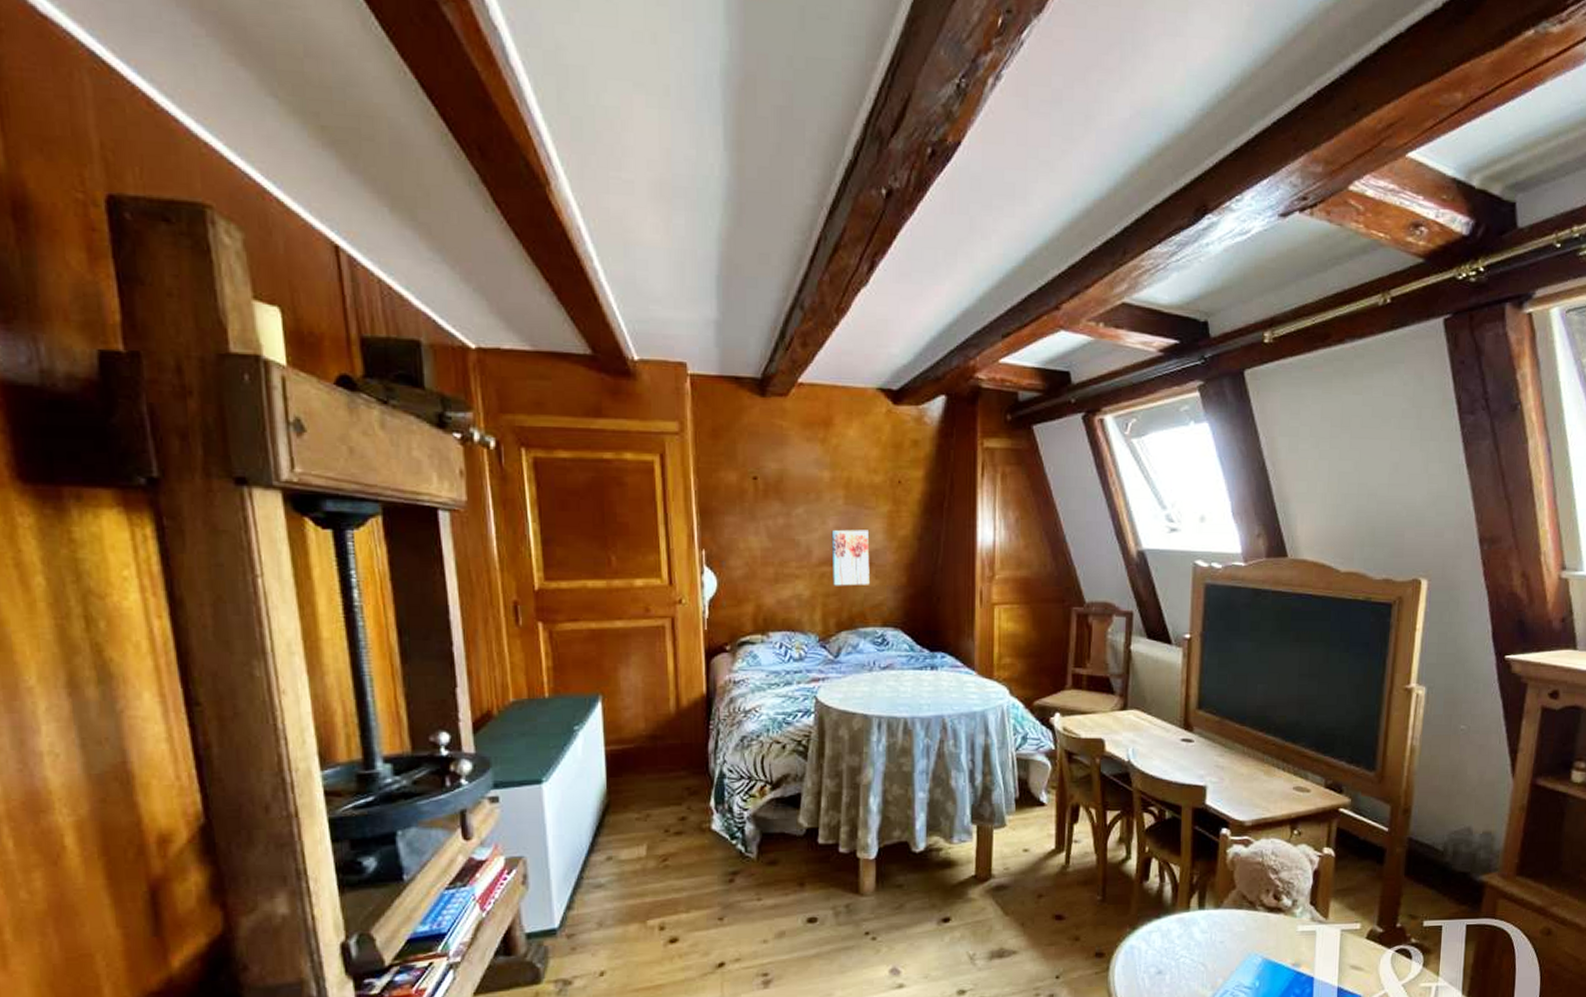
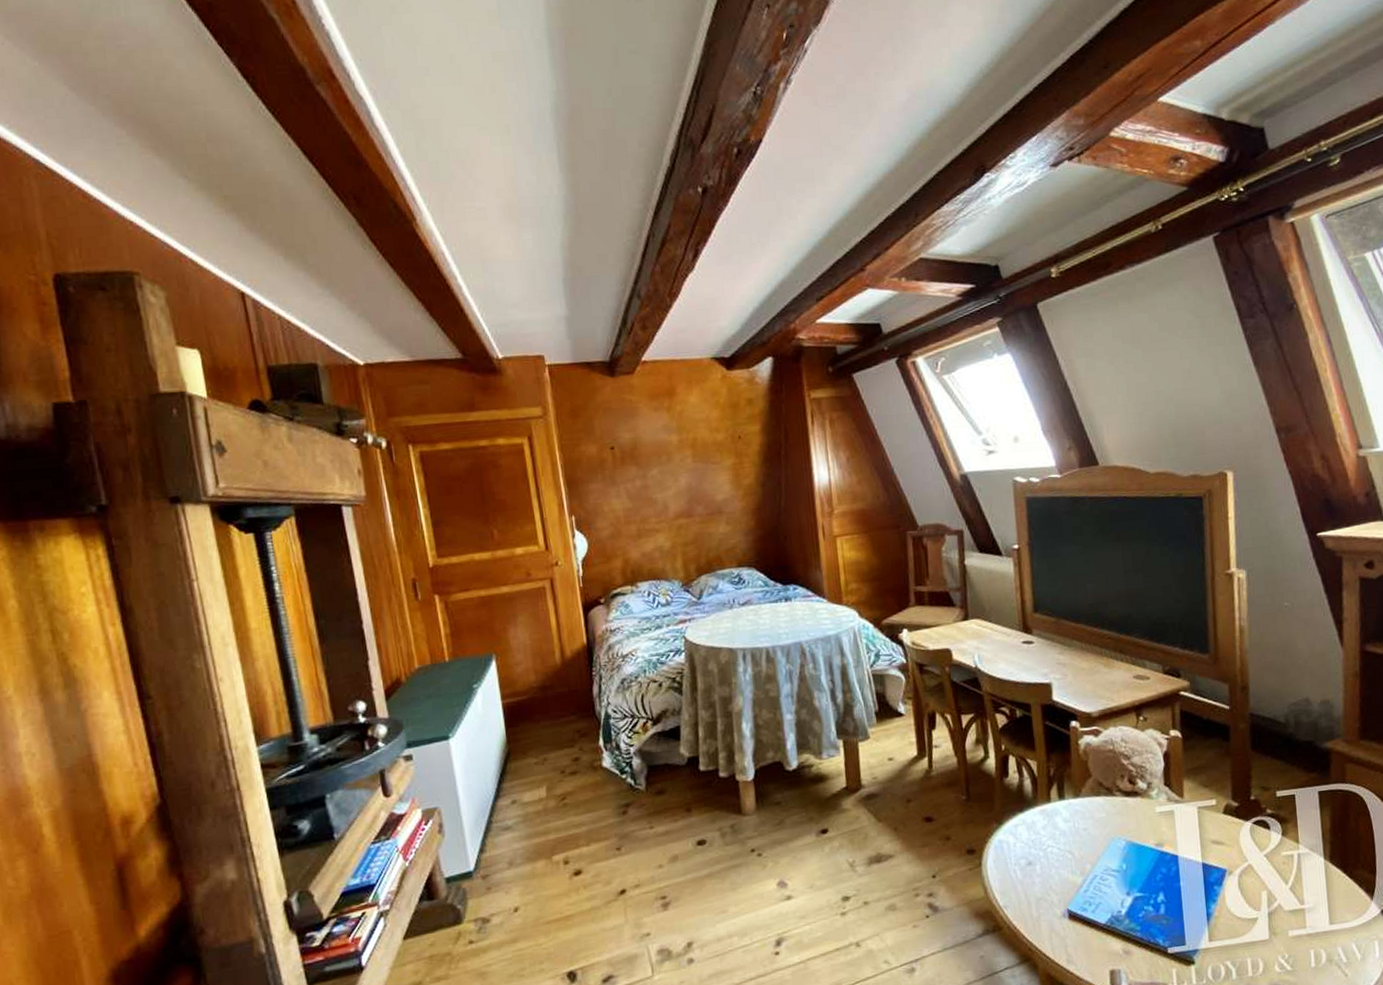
wall art: present [831,529,870,586] -> none [683,482,722,536]

